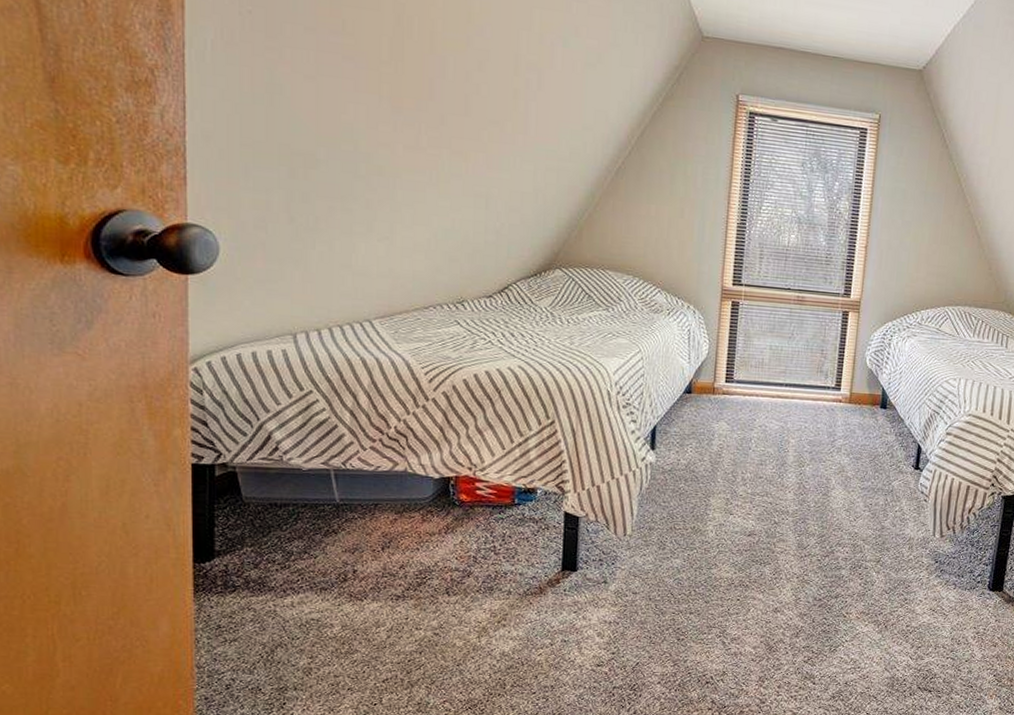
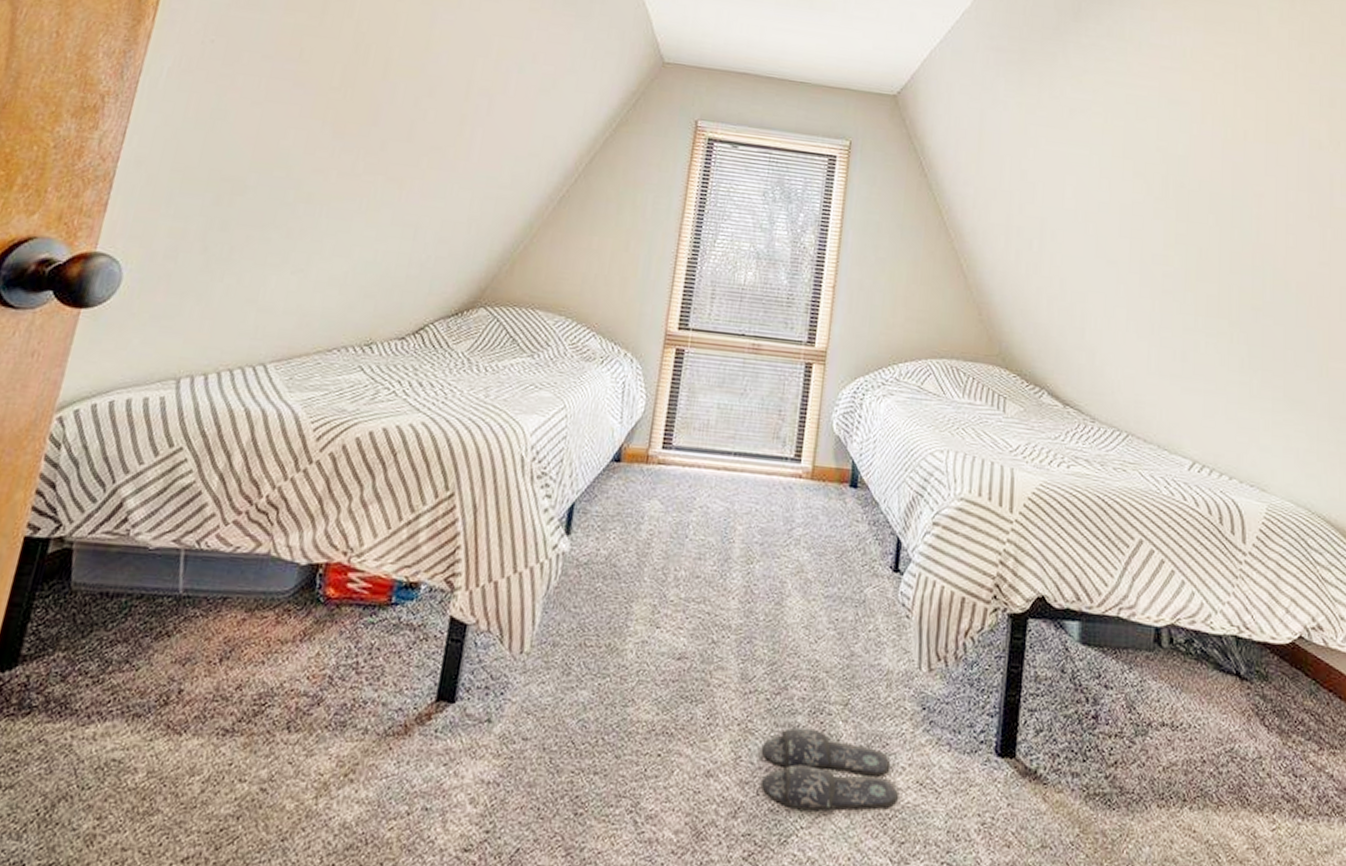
slippers: none [815,577,917,630] -> present [761,727,898,811]

